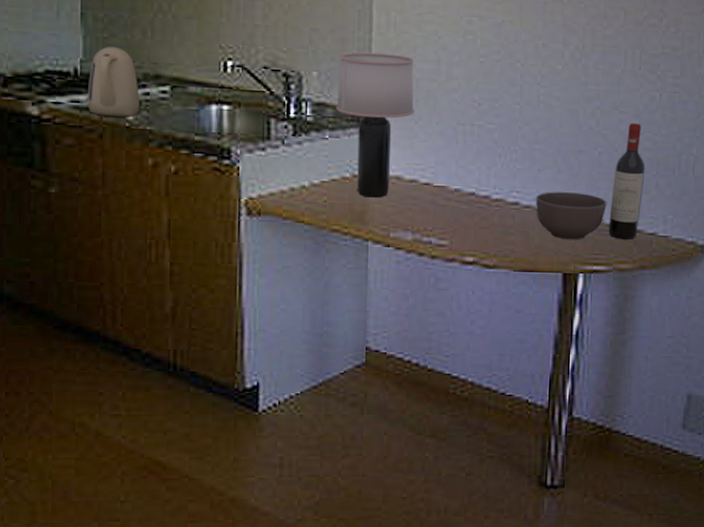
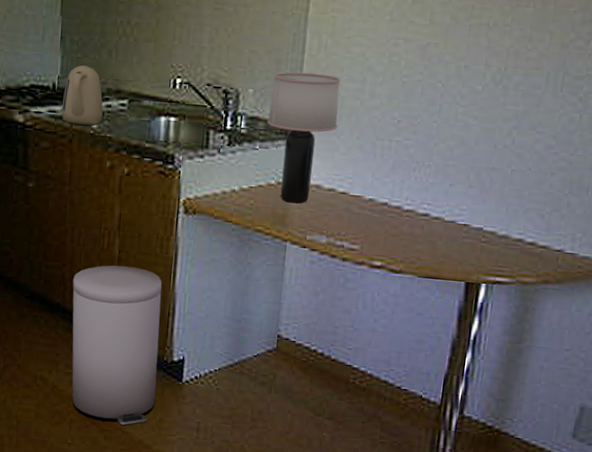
pedal bin: none [115,280,228,473] -> present [71,265,162,427]
bowl: present [535,191,607,240] -> none [444,205,516,252]
wine bottle: present [608,123,645,240] -> none [514,143,558,255]

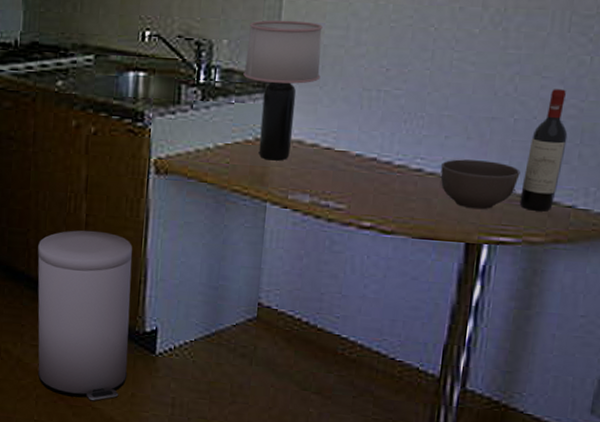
kettle: present [61,65,103,126] -> none [24,20,68,83]
bowl: none [444,205,516,252] -> present [440,159,520,210]
wine bottle: none [514,143,558,255] -> present [519,89,568,212]

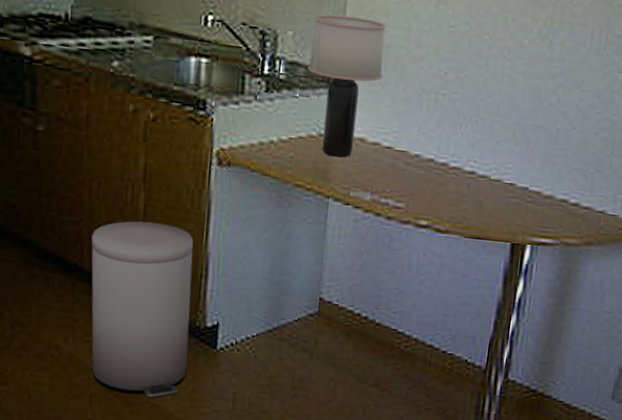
bowl: present [440,159,520,210] -> none [490,163,560,212]
wine bottle: present [519,89,568,212] -> none [559,102,602,216]

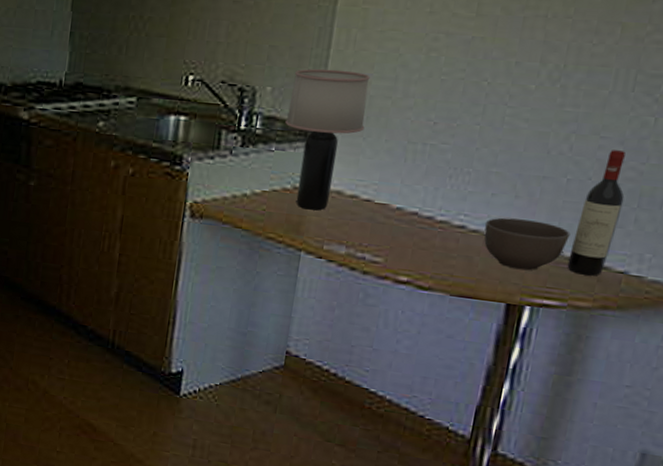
pedal bin: present [91,221,193,399] -> none [62,269,163,438]
bowl: none [490,163,560,212] -> present [484,217,570,271]
wine bottle: none [559,102,602,216] -> present [567,150,626,276]

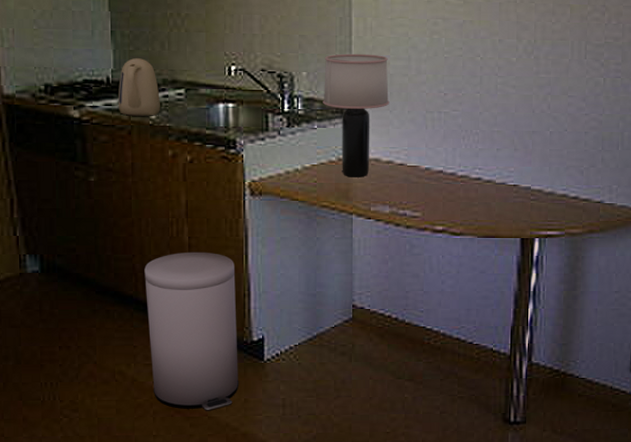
pedal bin: none [62,269,163,438] -> present [144,251,239,412]
kettle: none [67,61,111,124] -> present [117,58,160,116]
bowl: present [484,217,570,271] -> none [495,168,559,209]
wine bottle: present [567,150,626,276] -> none [560,106,592,207]

